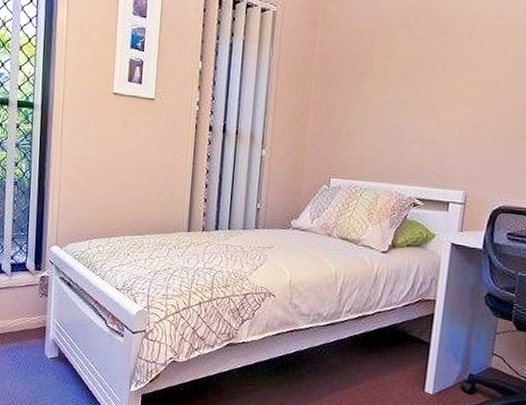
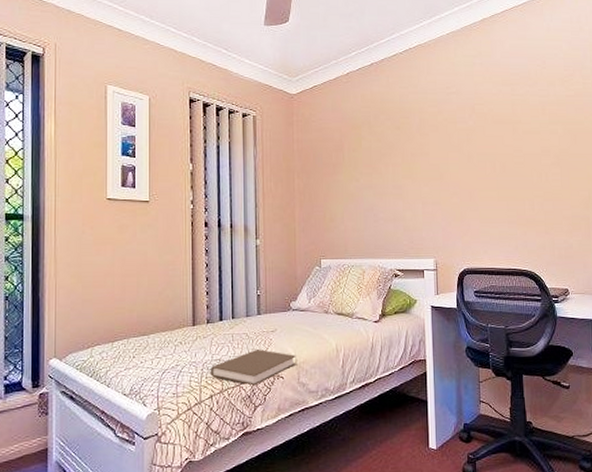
book: none [202,264,291,300] -> present [211,349,296,386]

